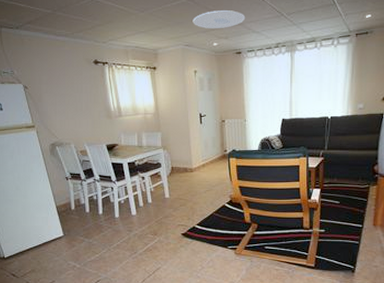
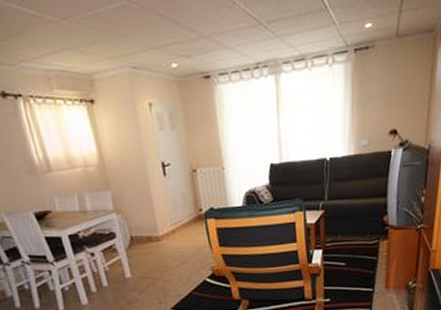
ceiling light: present [192,10,246,28] -> none [139,17,213,43]

